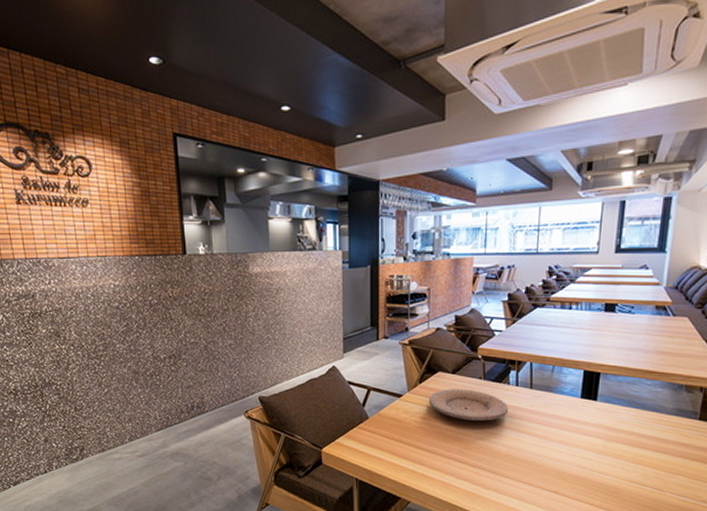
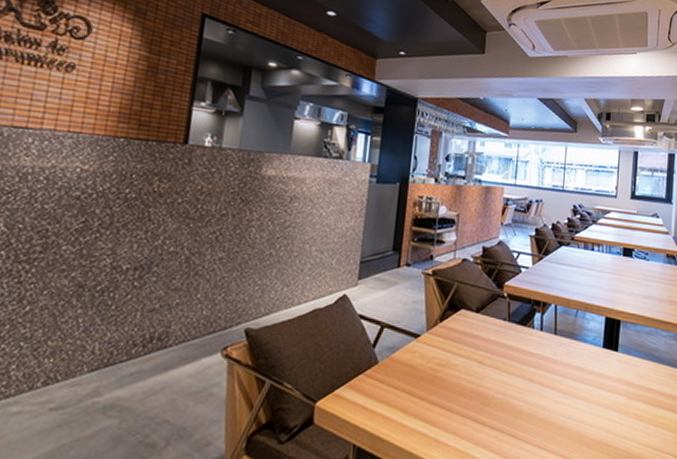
plate: present [429,389,508,421] -> none [449,330,532,371]

